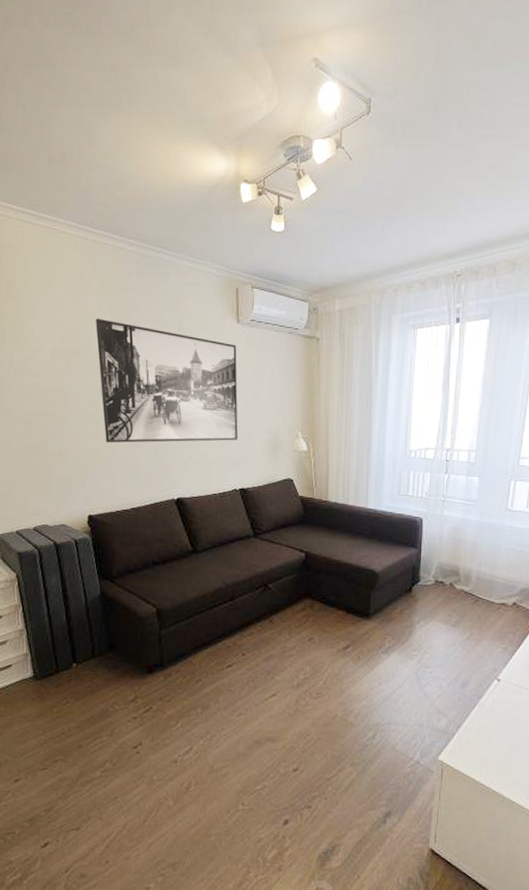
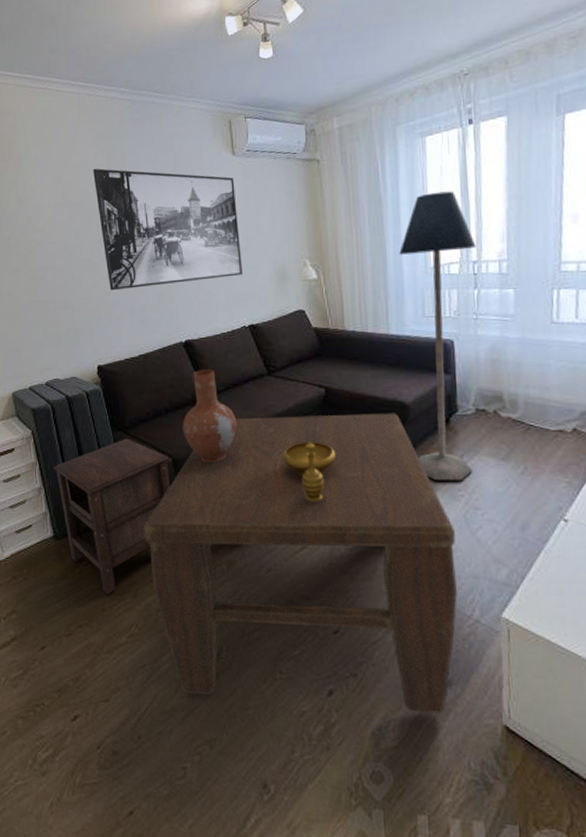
nightstand: none [36,587,154,733] -> present [53,438,171,595]
coffee table: none [124,575,407,839] -> present [144,413,457,714]
vase: none [168,526,221,615] -> present [182,368,237,464]
decorative bowl: none [261,600,310,656] -> present [283,441,336,503]
floor lamp: none [381,382,451,643] -> present [399,191,476,481]

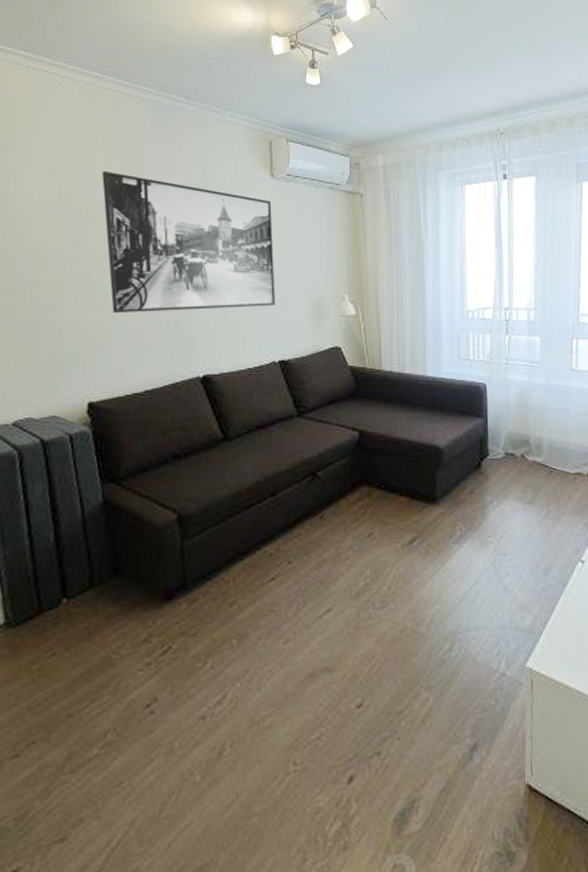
nightstand: present [53,438,171,595] -> none [12,491,175,694]
coffee table: present [144,413,457,714] -> none [134,457,485,810]
vase: present [182,368,237,464] -> none [193,408,259,519]
decorative bowl: present [283,441,336,503] -> none [310,490,367,559]
floor lamp: present [399,191,476,481] -> none [438,239,508,527]

